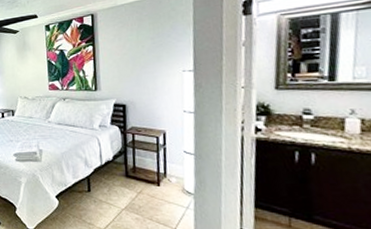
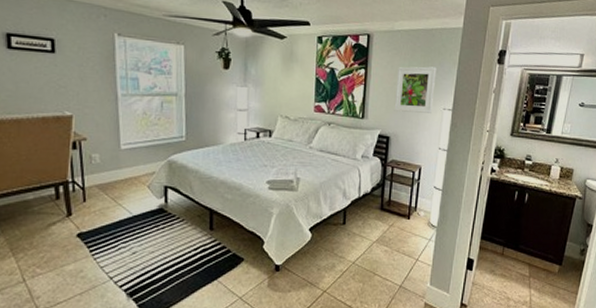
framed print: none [125,31,170,80] -> present [394,66,437,113]

